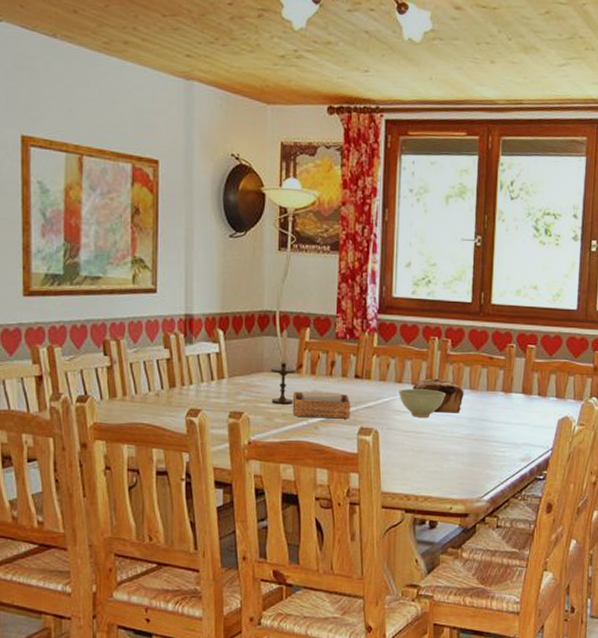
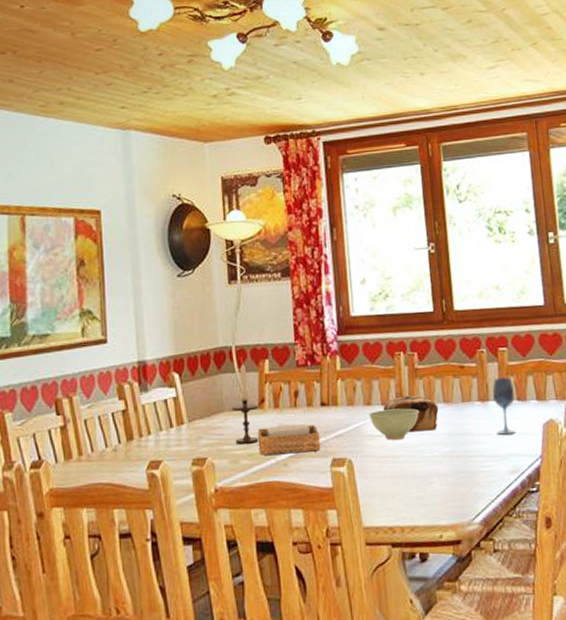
wineglass: none [515,372,537,425] -> present [492,377,516,435]

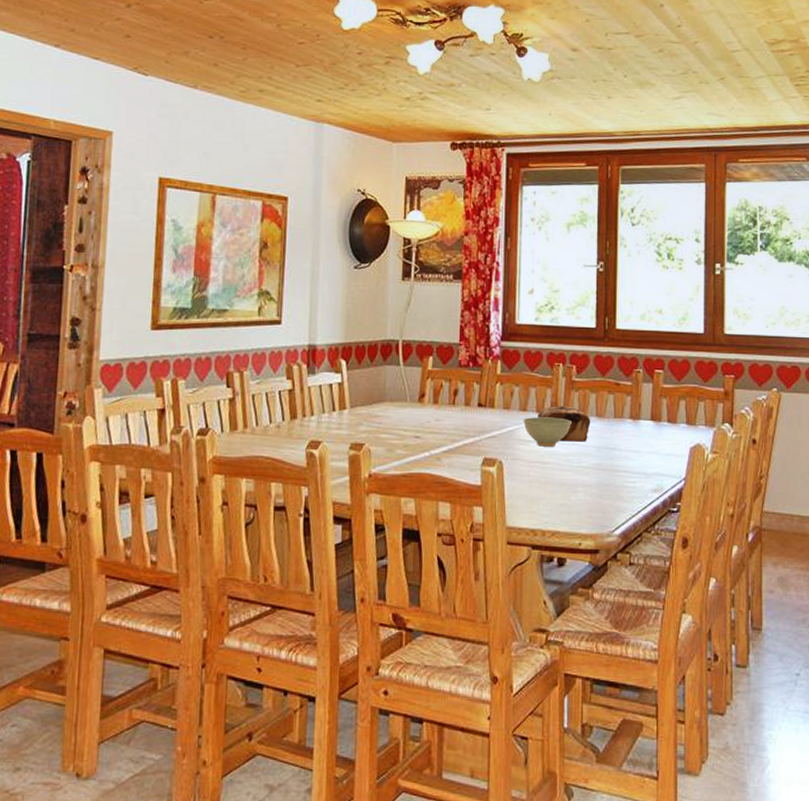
candlestick: present [231,356,259,445] -> none [392,350,419,435]
napkin holder: present [257,424,321,455] -> none [414,420,474,449]
wineglass: present [492,377,516,435] -> none [644,398,665,454]

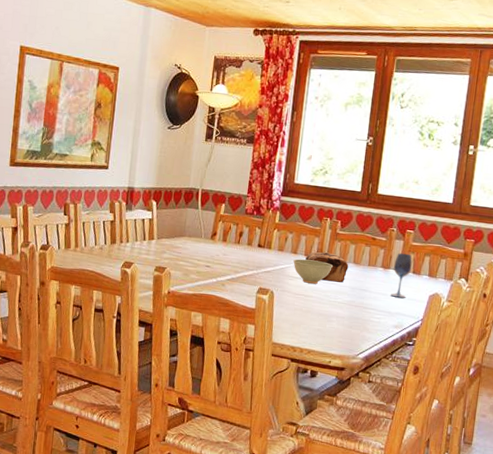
wineglass: none [644,398,665,454] -> present [391,253,413,298]

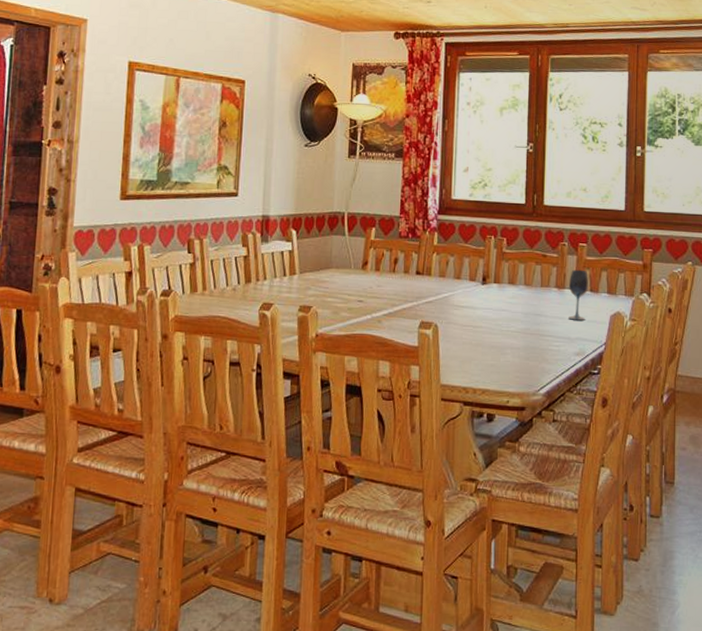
bowl: present [293,259,334,284] -> none [457,284,503,312]
bread loaf: present [305,251,349,283] -> none [470,274,519,308]

